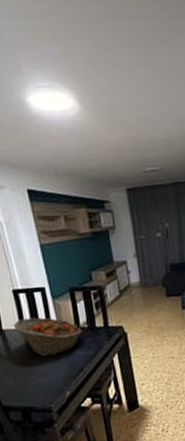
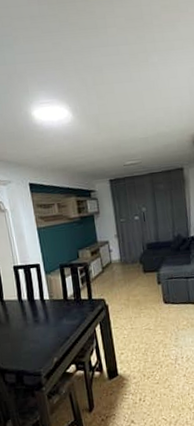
fruit basket: present [13,317,83,357] -> none [12,290,70,325]

